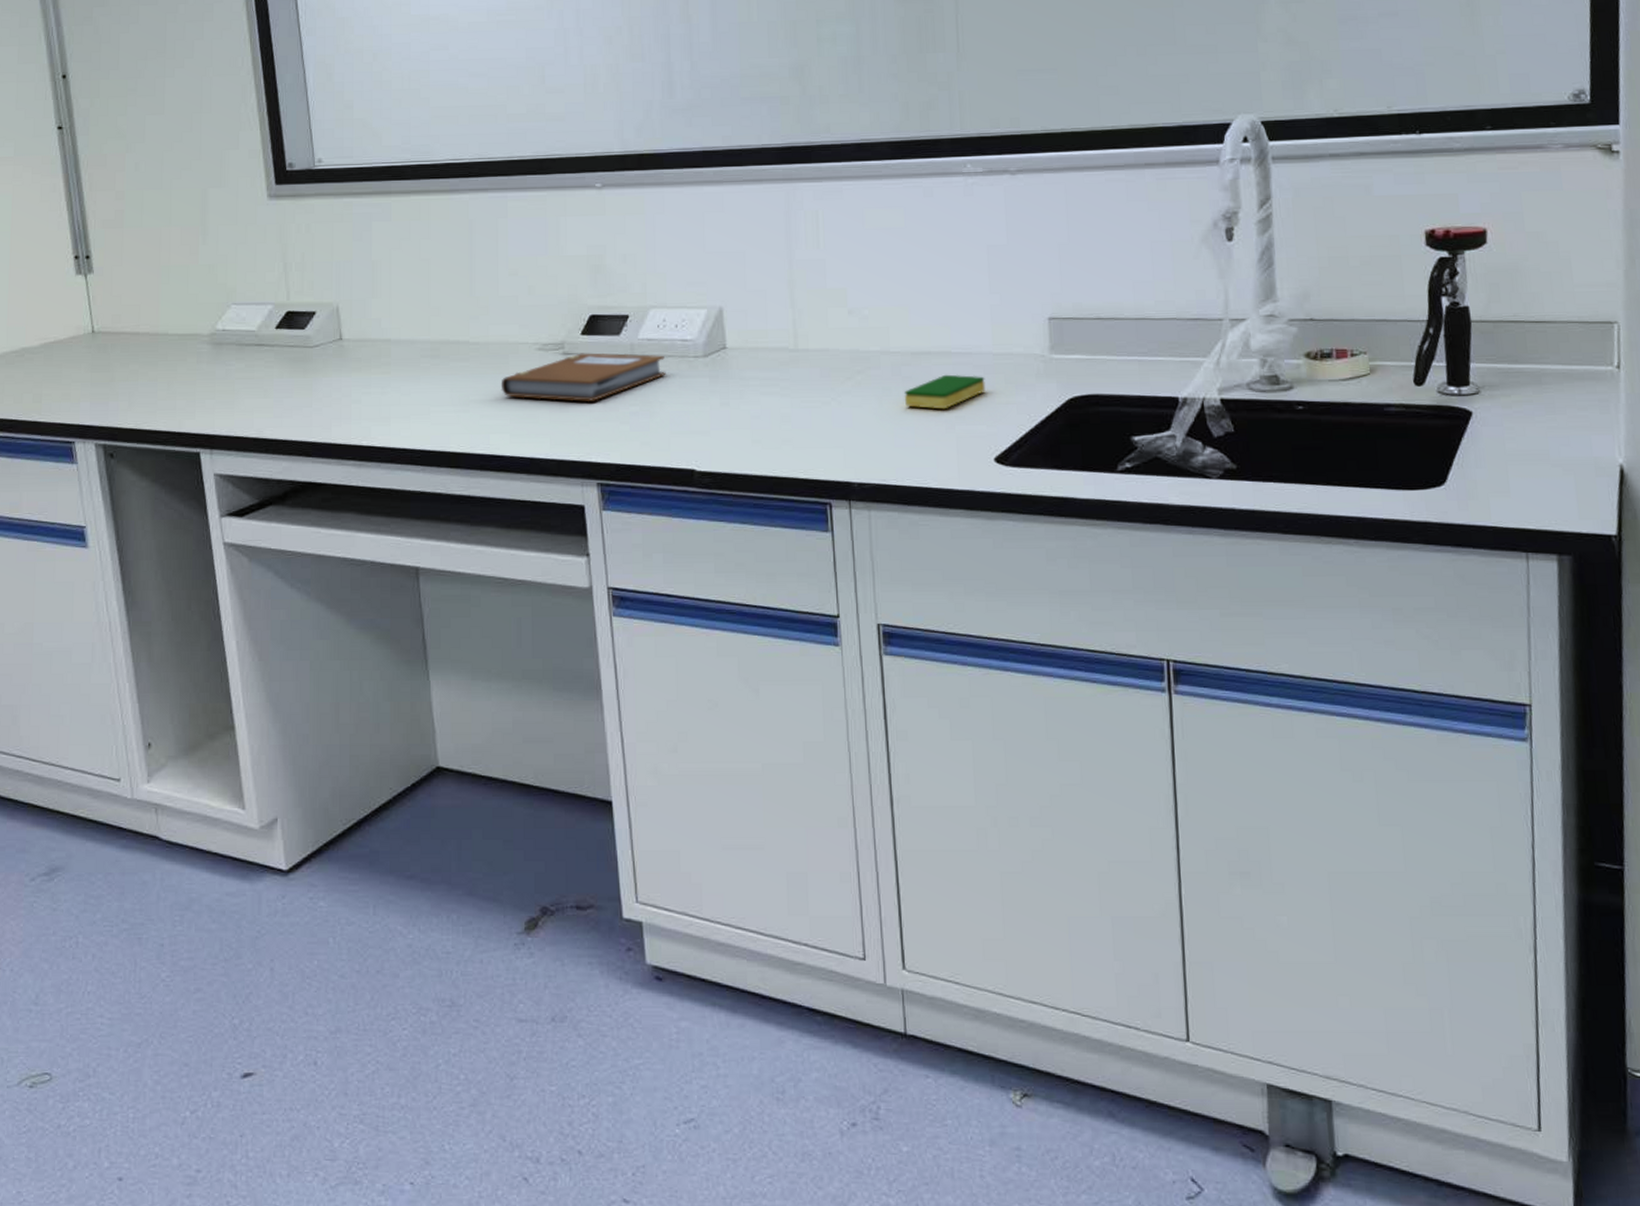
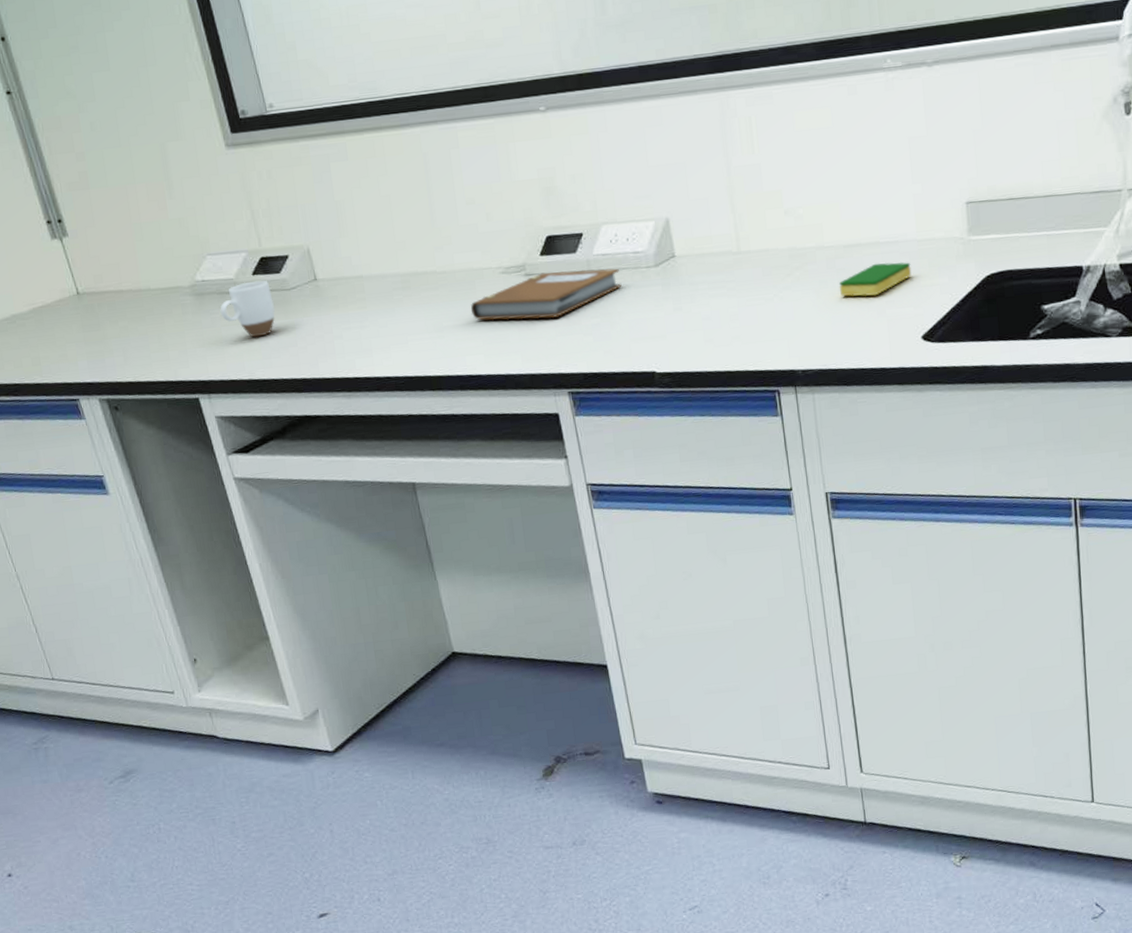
mug: none [236,335,295,394] -> present [220,280,276,338]

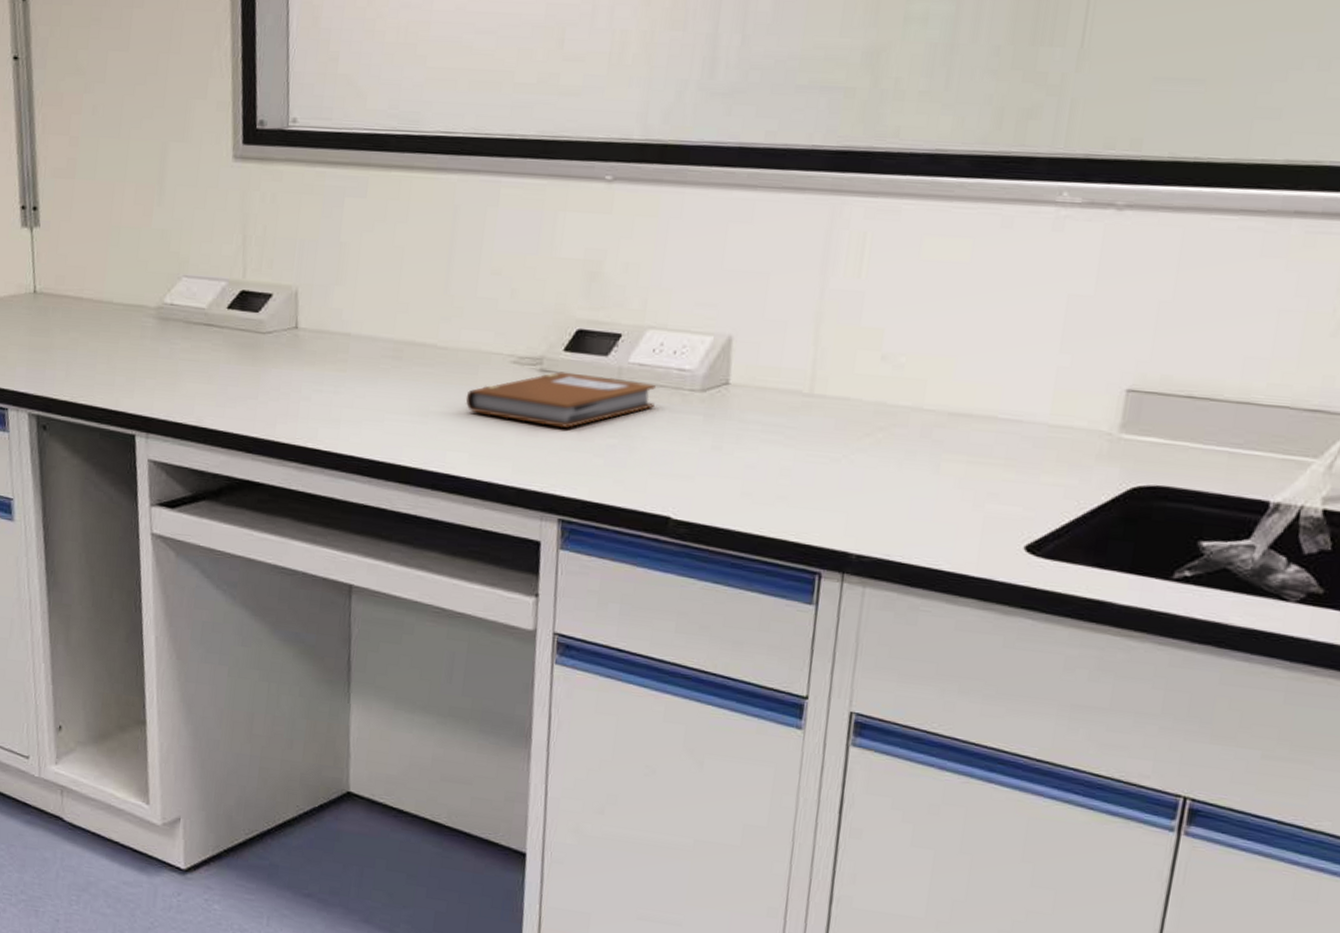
mug: present [220,280,276,338] -> none [181,315,244,380]
dish sponge: present [838,261,912,297] -> none [929,442,1033,484]

